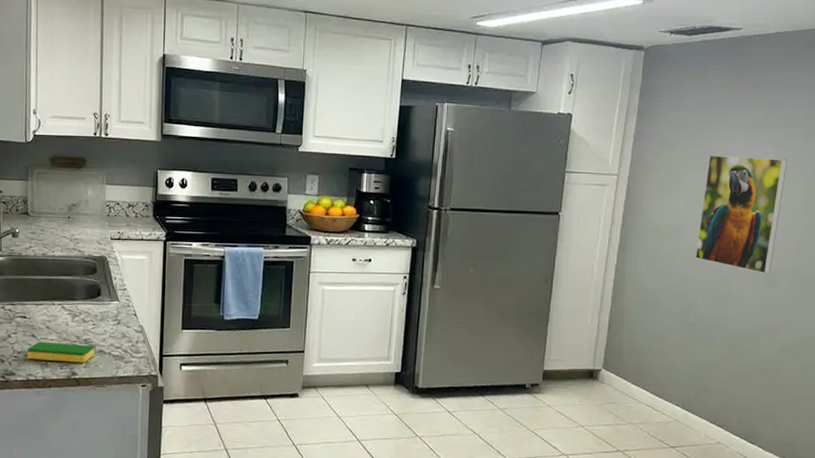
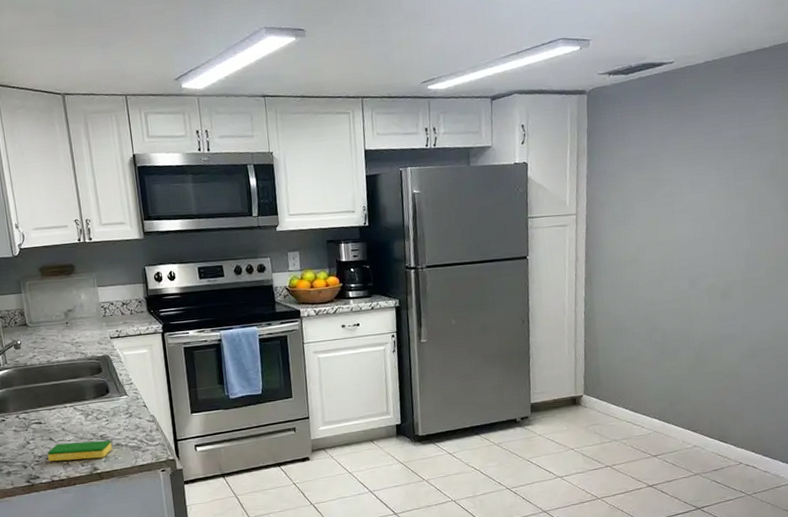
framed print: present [694,154,788,274] -> none [654,179,729,288]

